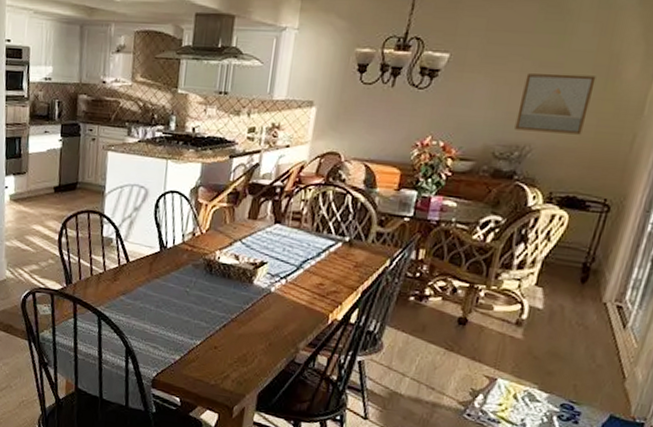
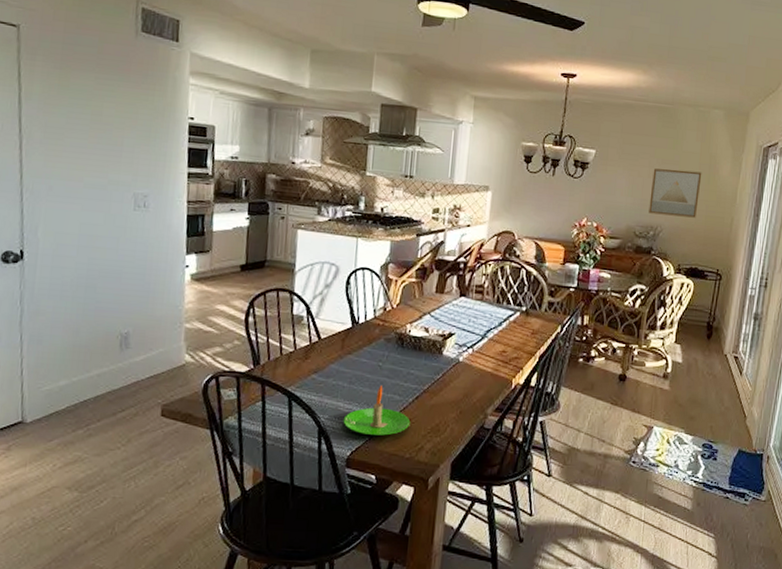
candle: none [149,310,217,361] -> present [343,384,411,436]

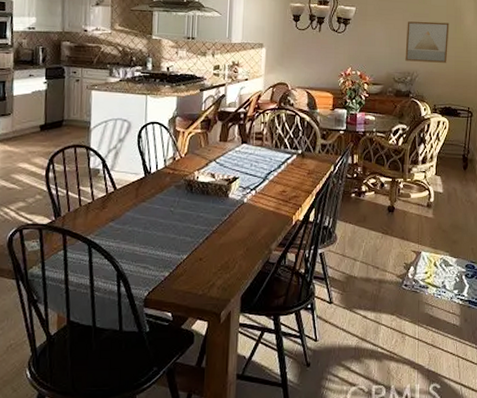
candle: present [343,384,411,436] -> none [140,228,202,275]

